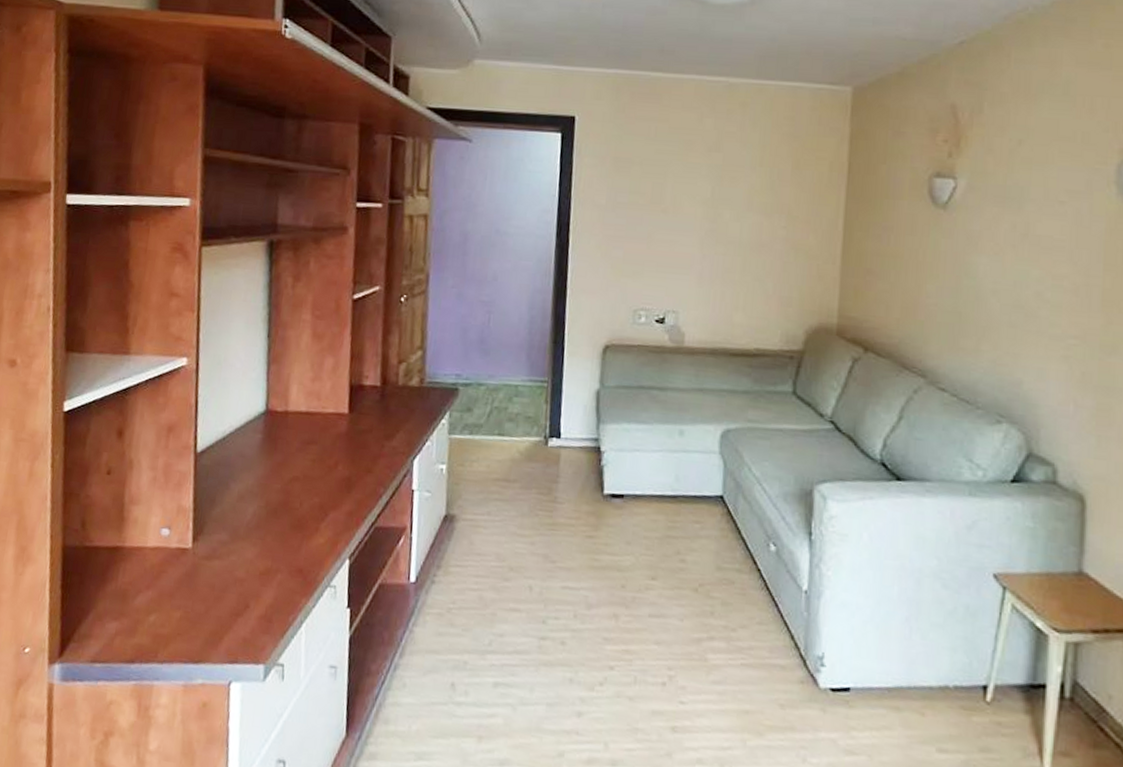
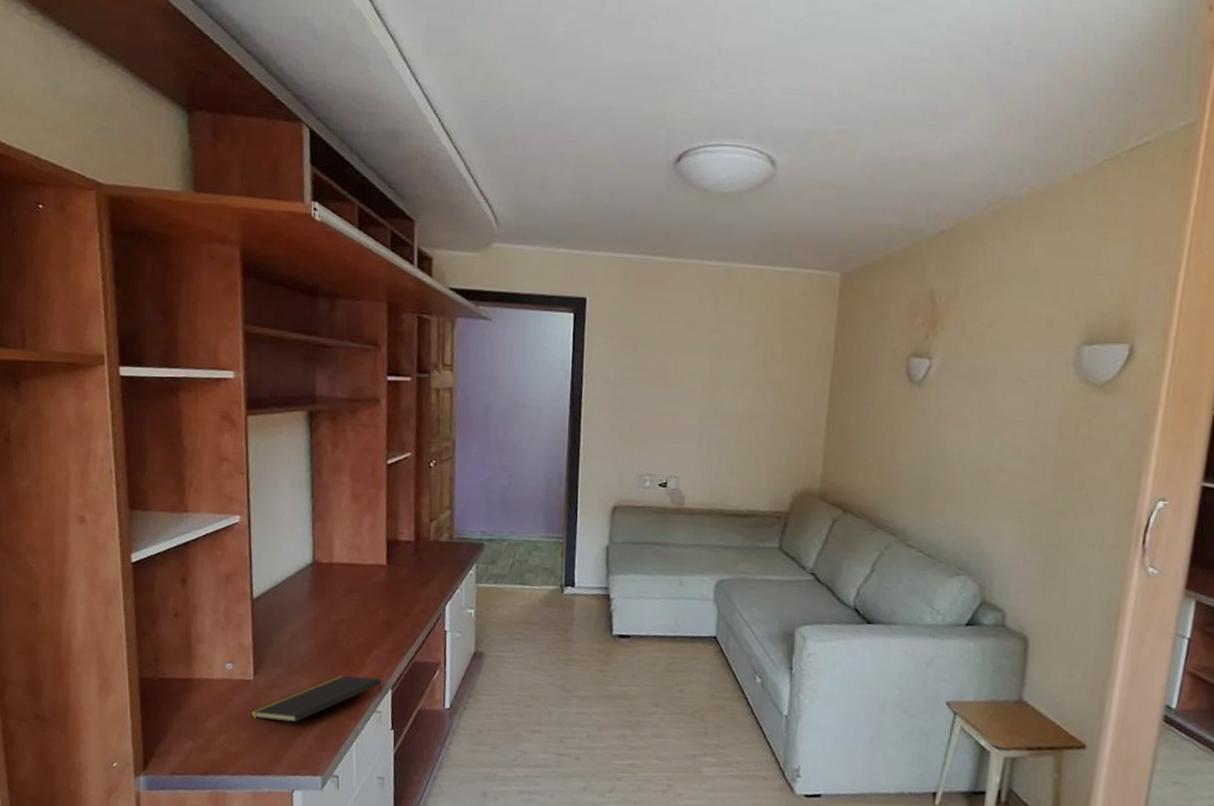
notepad: none [185,543,339,600] -> present [249,675,382,723]

